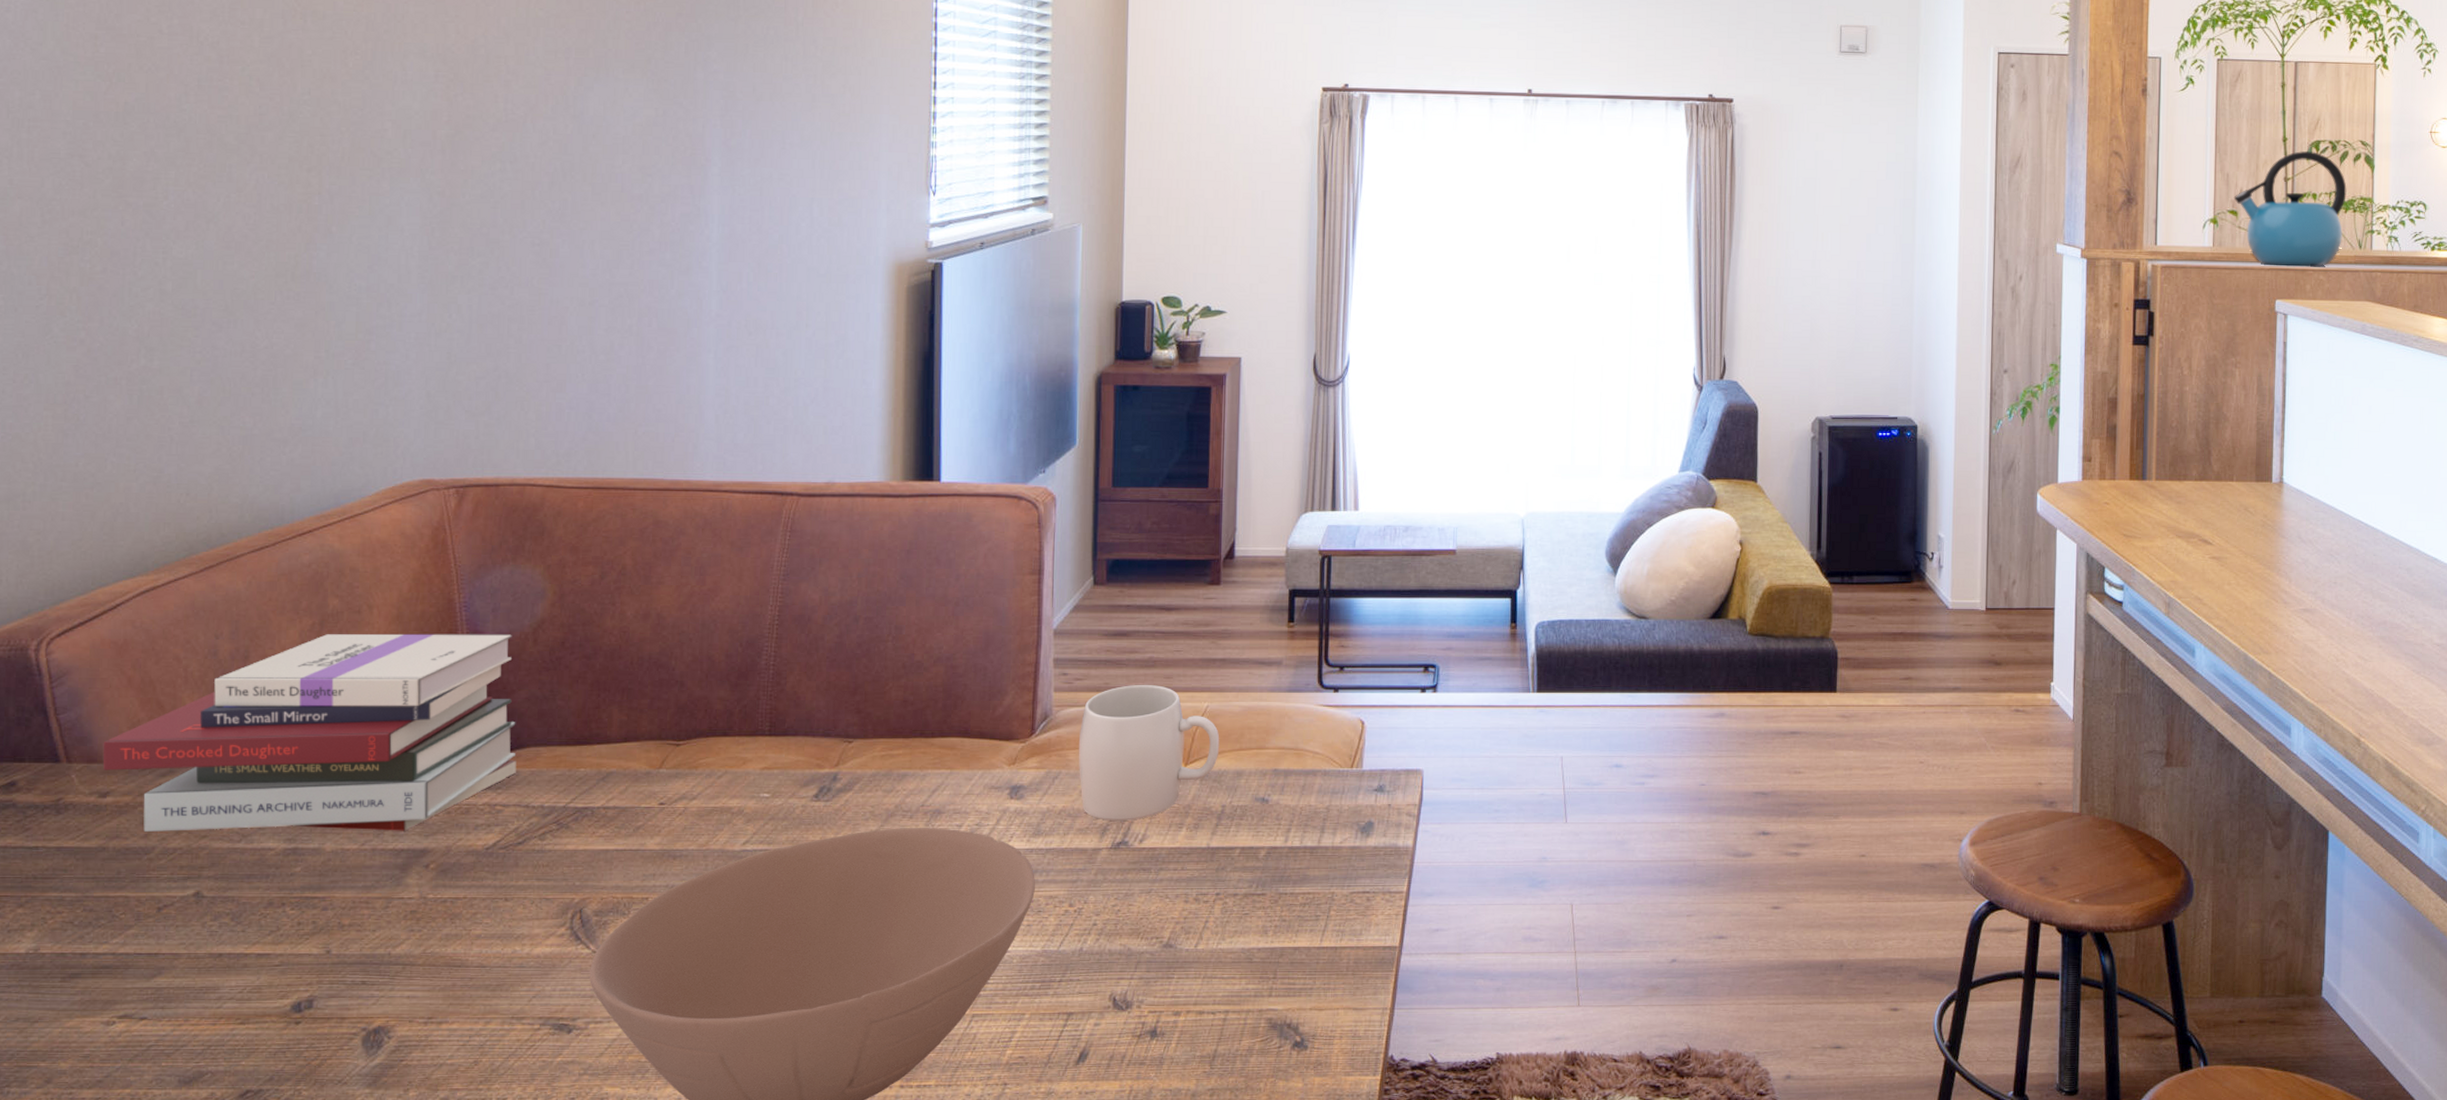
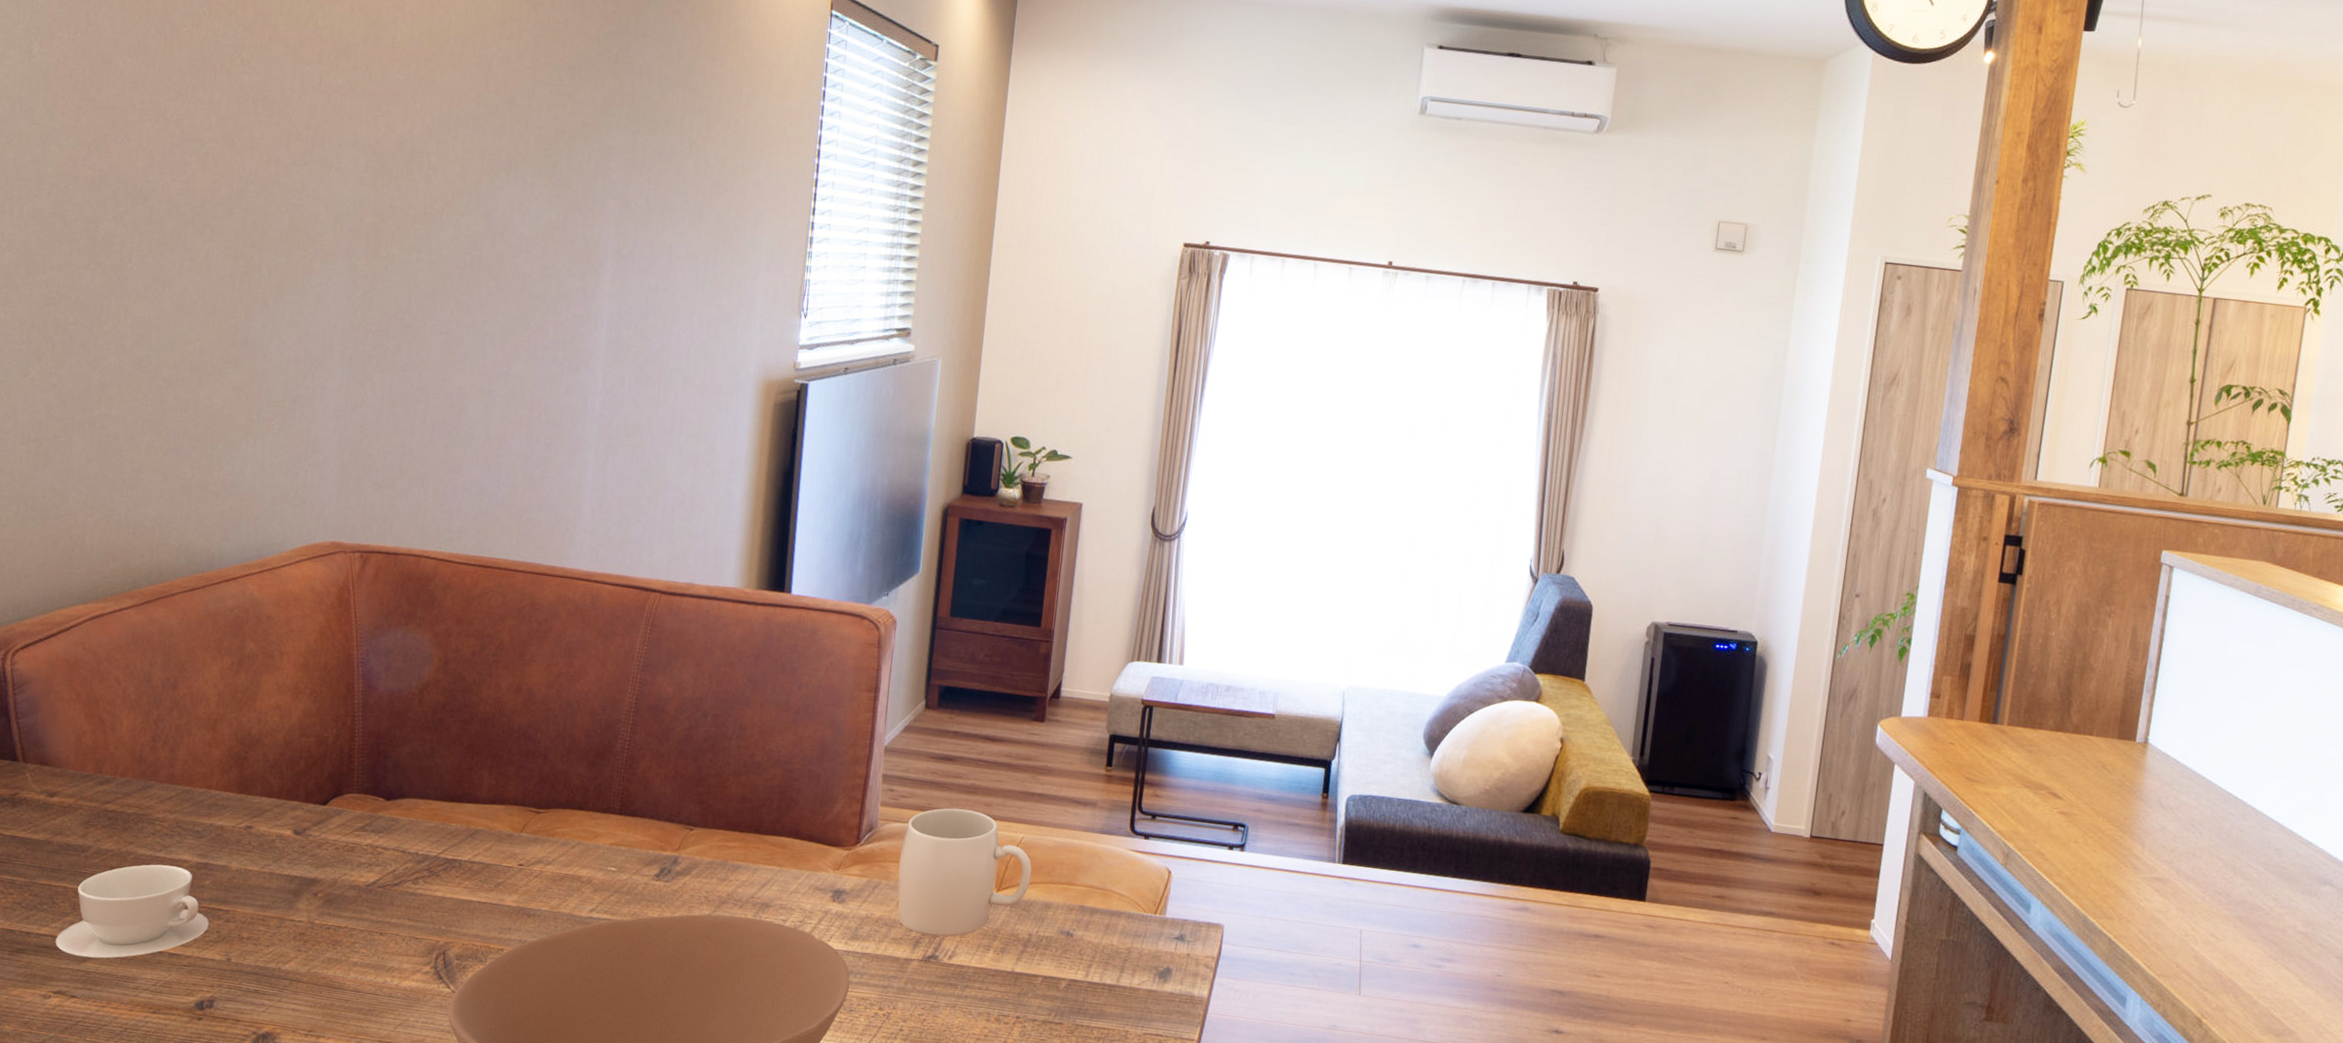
books: present [102,633,516,833] -> none [52,674,401,860]
teacup: none [117,856,303,972] -> present [55,864,210,958]
kettle: present [2233,151,2347,266] -> none [2128,394,2257,519]

